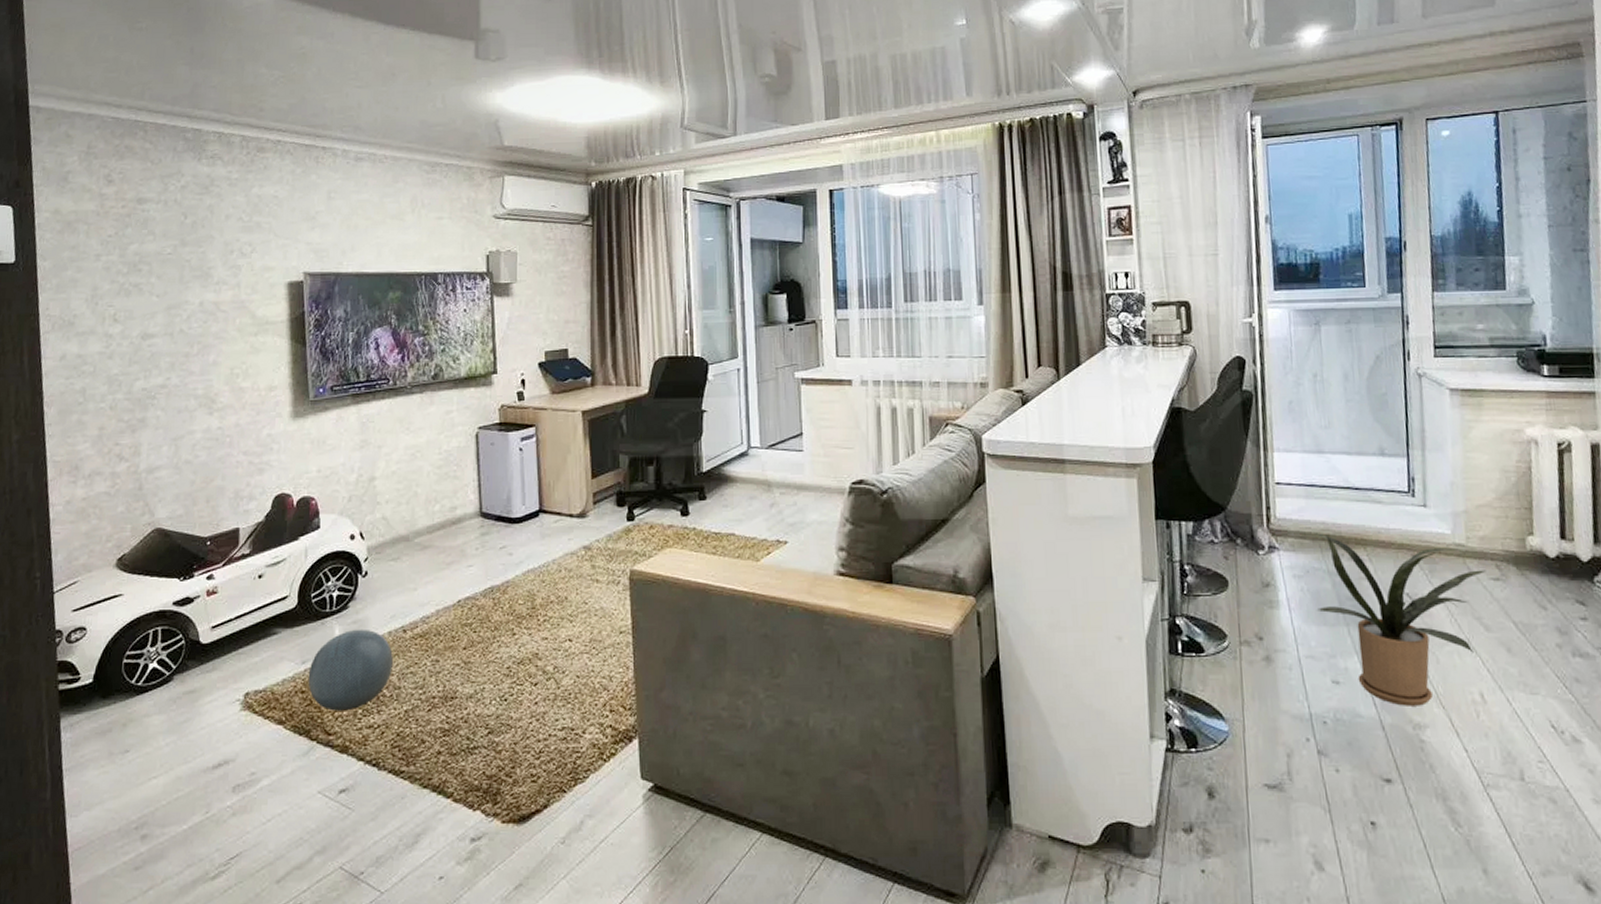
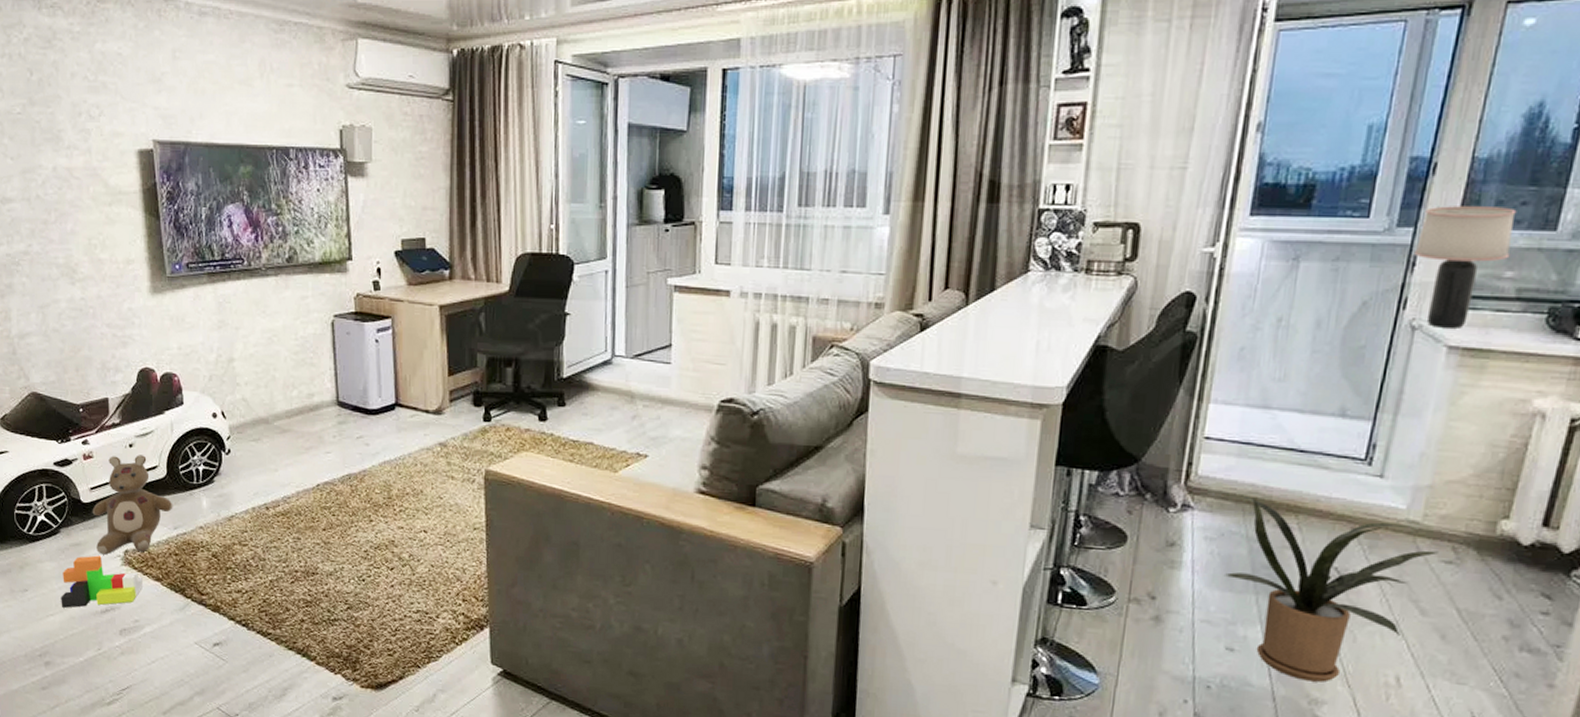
toy blocks: none [166,702,264,767] -> present [61,555,144,608]
stuffed bear: none [211,585,303,700] -> present [92,455,173,555]
ball: present [308,629,393,711] -> none [180,502,257,576]
table lamp: none [1405,273,1478,374] -> present [1413,206,1517,328]

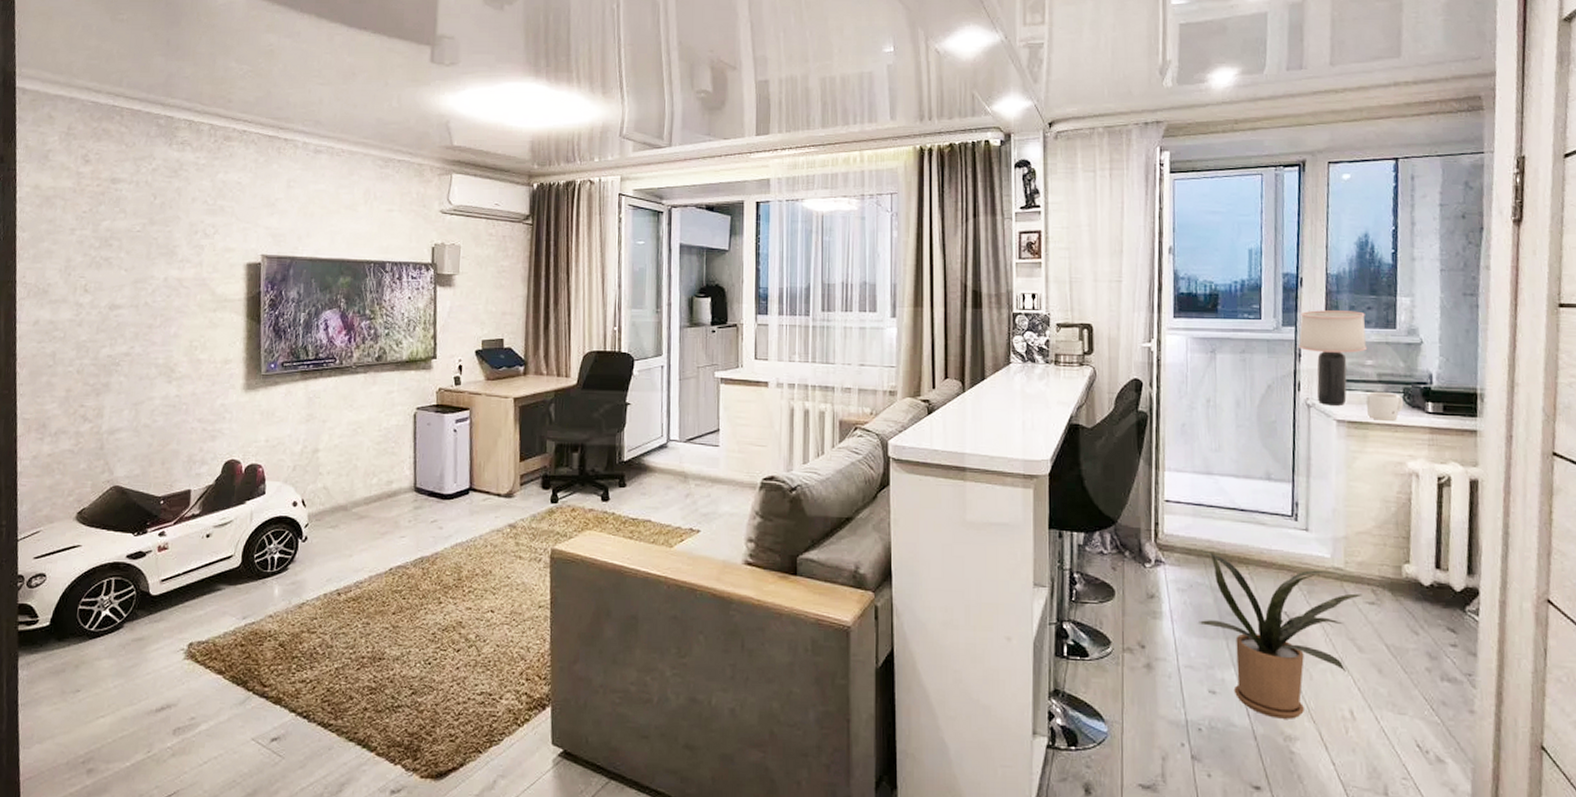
toy blocks: present [61,555,144,608] -> none [114,650,205,708]
stuffed bear: present [92,455,173,555] -> none [159,545,245,649]
mug: none [1492,311,1546,349] -> present [1366,391,1404,421]

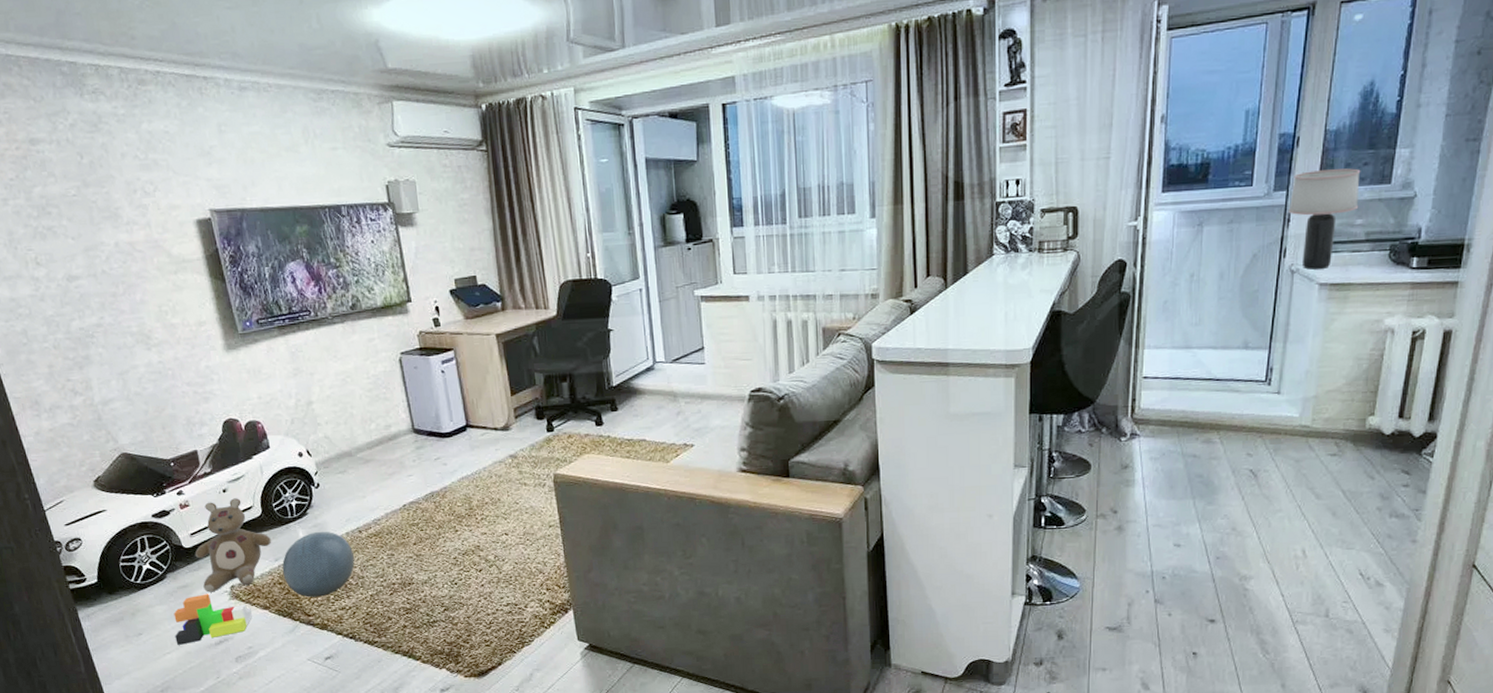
toy blocks: none [114,650,205,708] -> present [174,594,253,645]
stuffed bear: none [159,545,245,649] -> present [195,498,272,592]
ball: none [247,589,327,665] -> present [282,531,355,598]
house plant: present [1197,550,1362,719] -> none [1167,420,1325,563]
mug: present [1366,391,1404,421] -> none [1351,250,1389,281]

